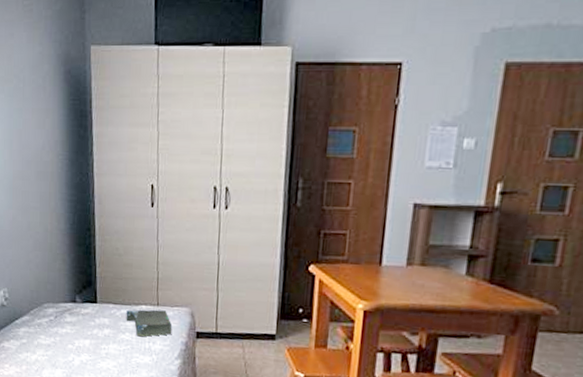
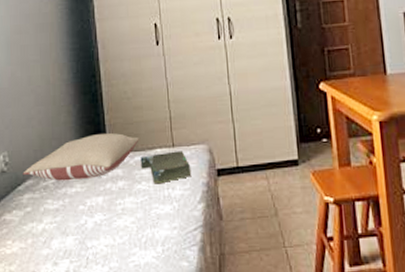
pillow: none [20,284,127,323] -> present [23,133,139,181]

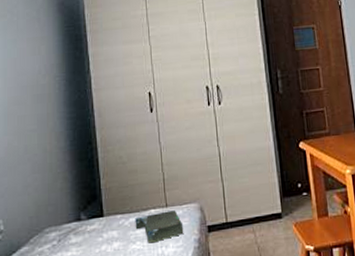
pillow: present [23,133,139,181] -> none [18,196,134,246]

